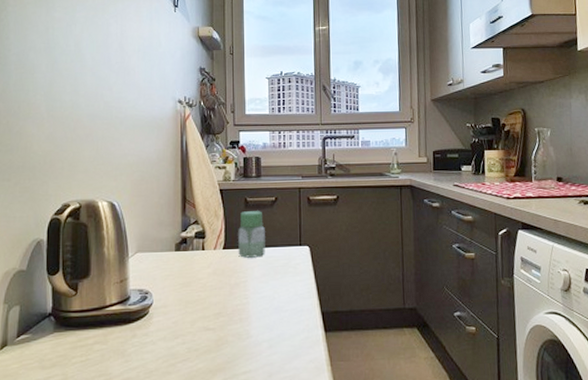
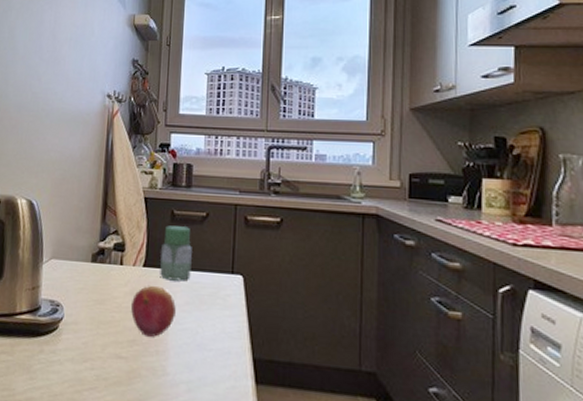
fruit: none [215,265,254,308] -> present [131,286,176,337]

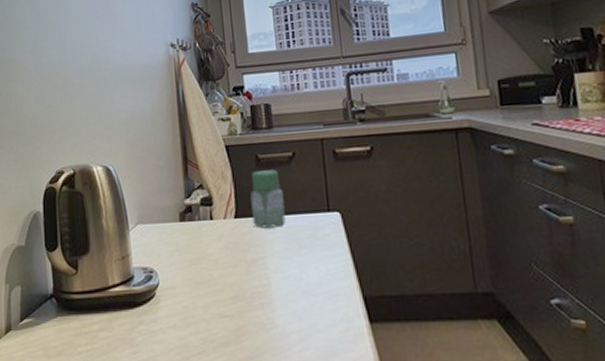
fruit: present [131,286,176,337] -> none [228,237,276,290]

